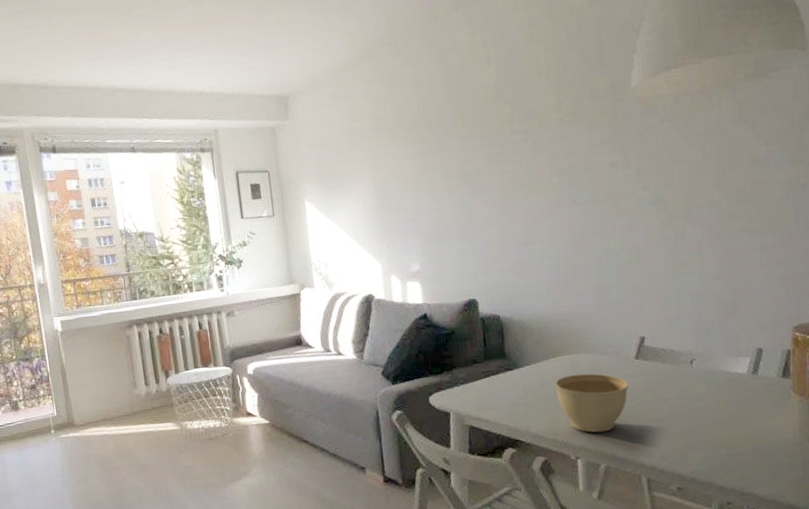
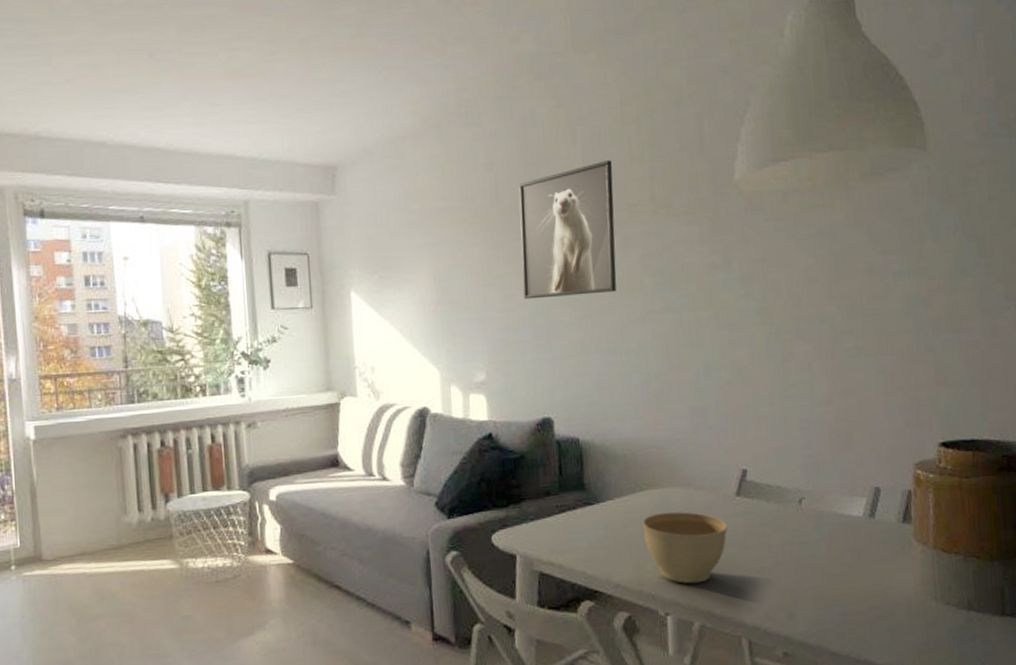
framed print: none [443,77,529,201] -> present [519,160,617,300]

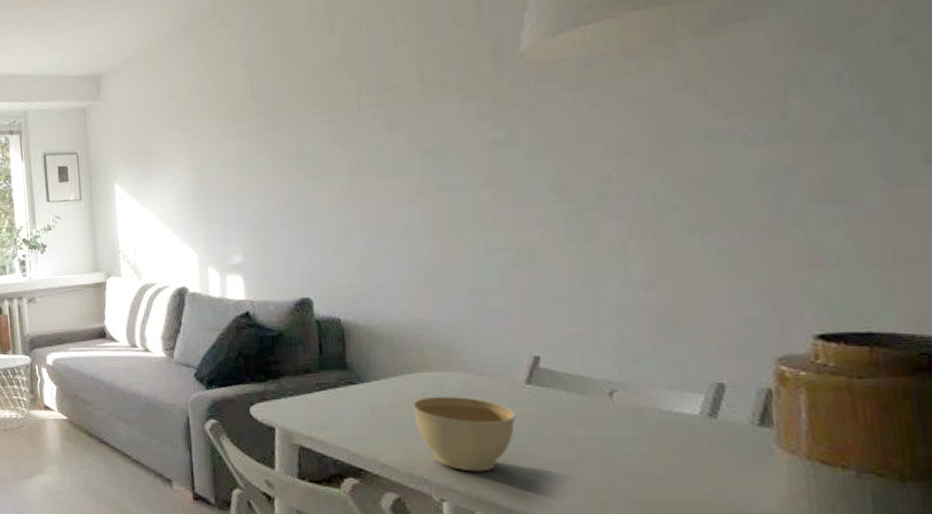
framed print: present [519,160,617,300] -> none [274,44,381,185]

